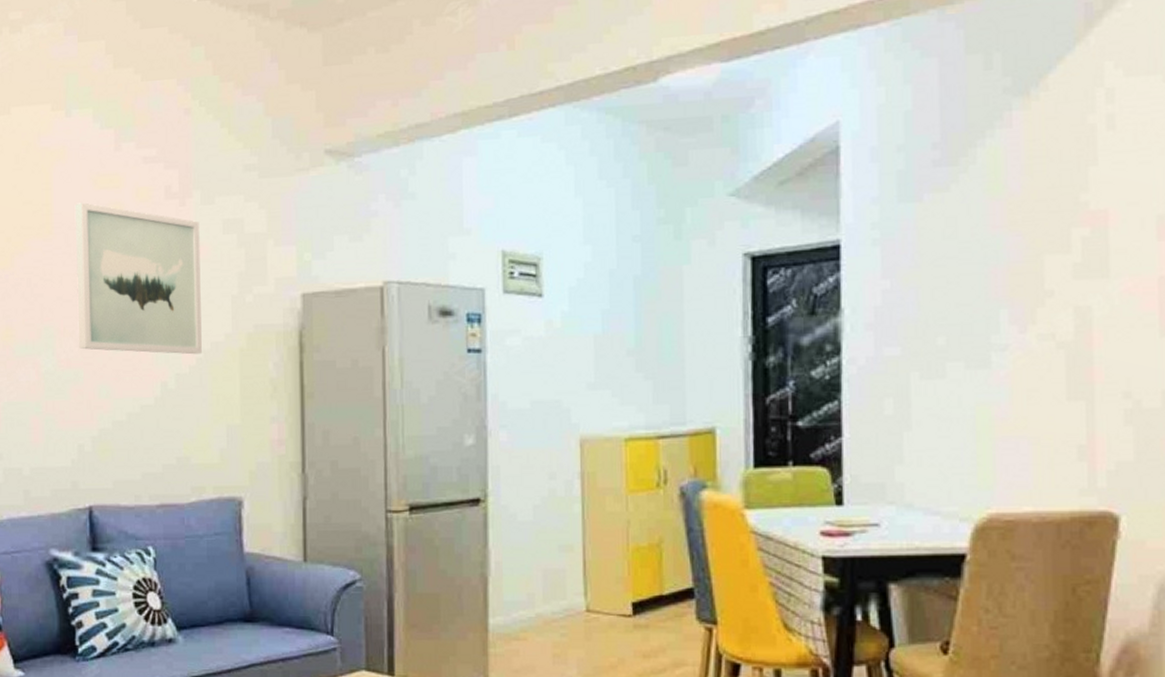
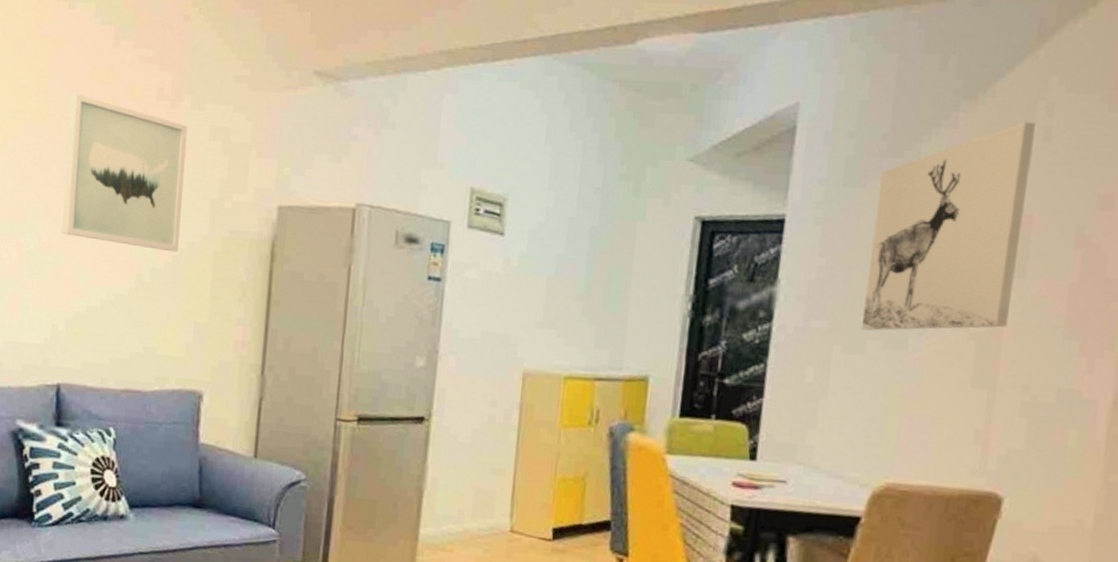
wall art: none [937,111,1097,352] -> present [862,121,1037,331]

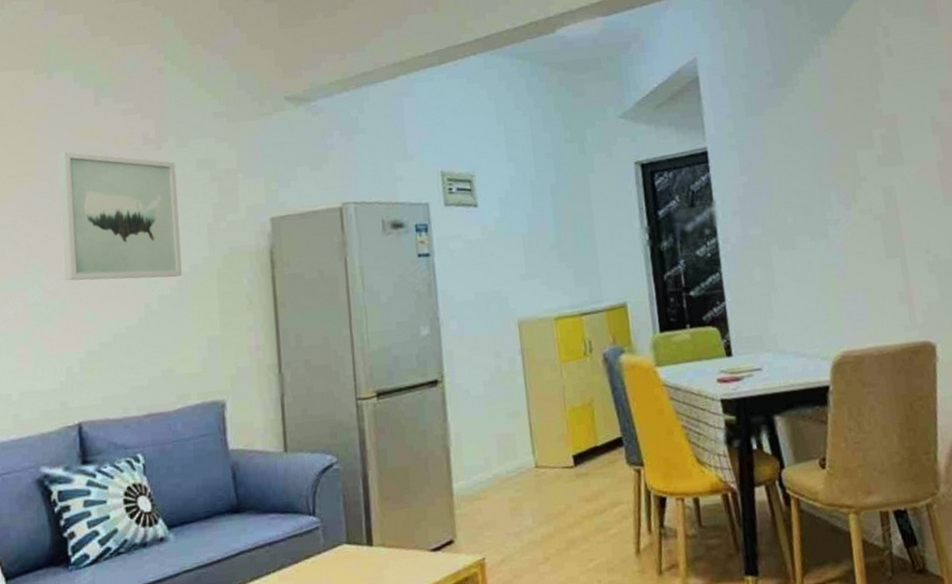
wall art: present [862,121,1037,331] -> none [773,43,900,229]

